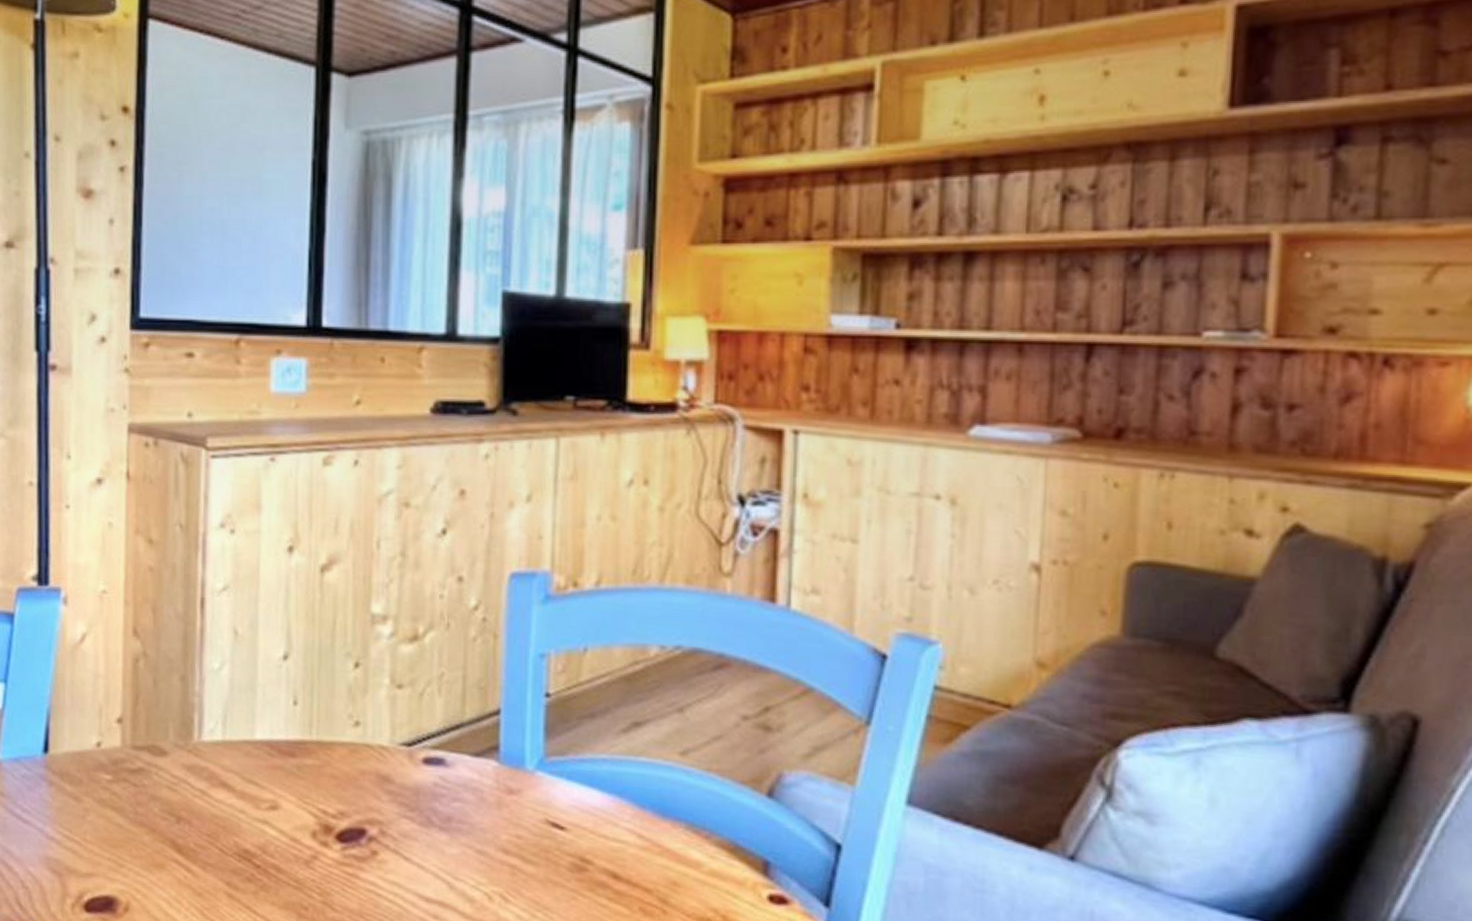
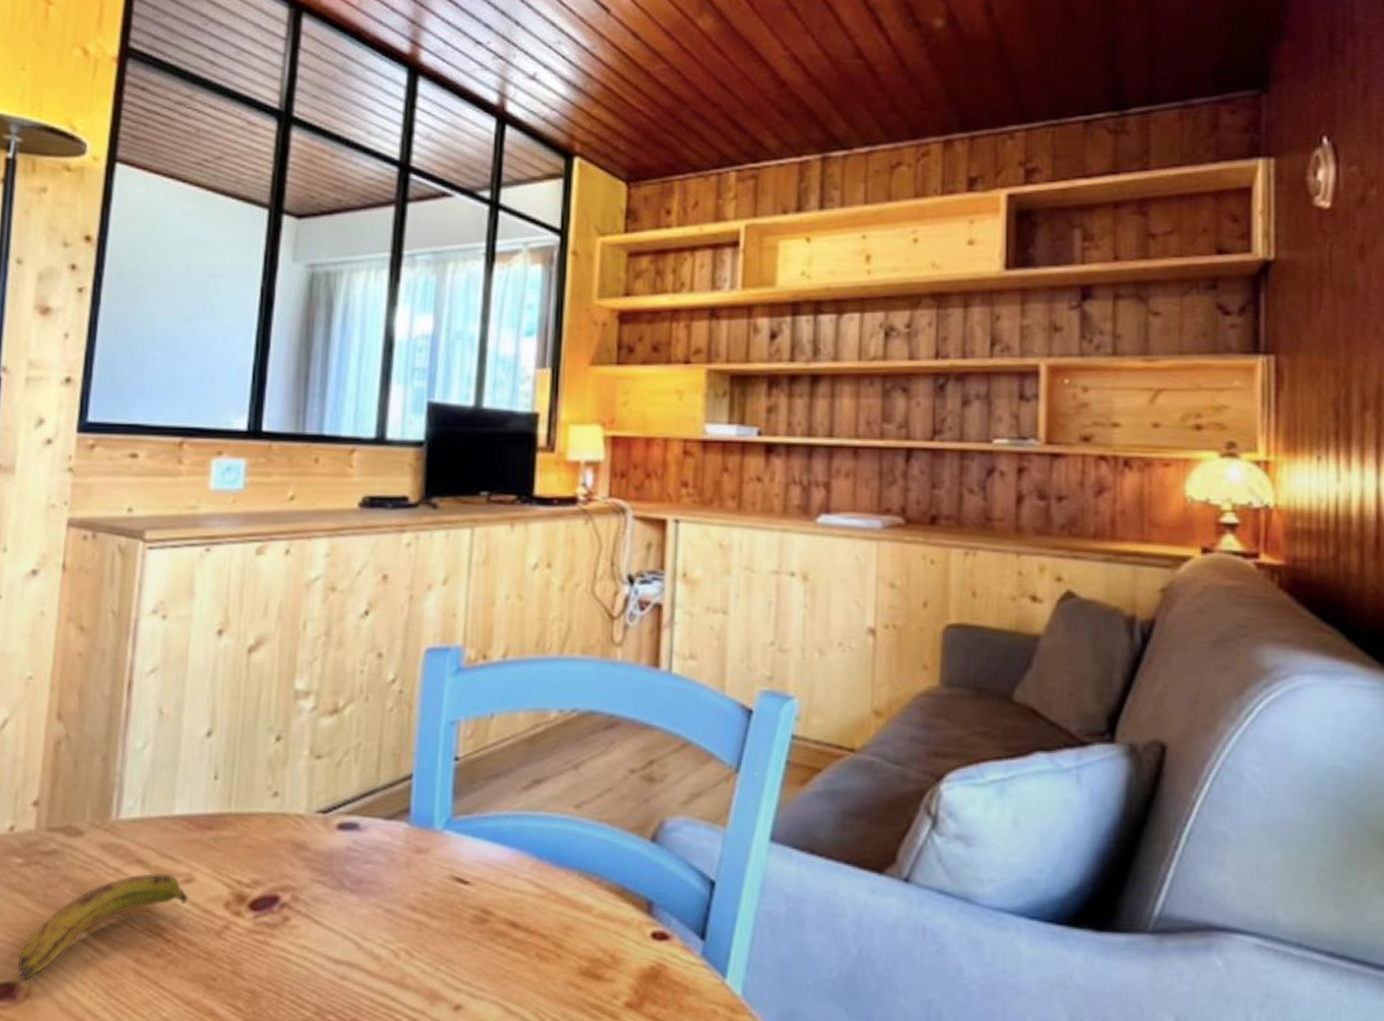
banana: none [115,797,275,895] -> present [17,873,189,981]

